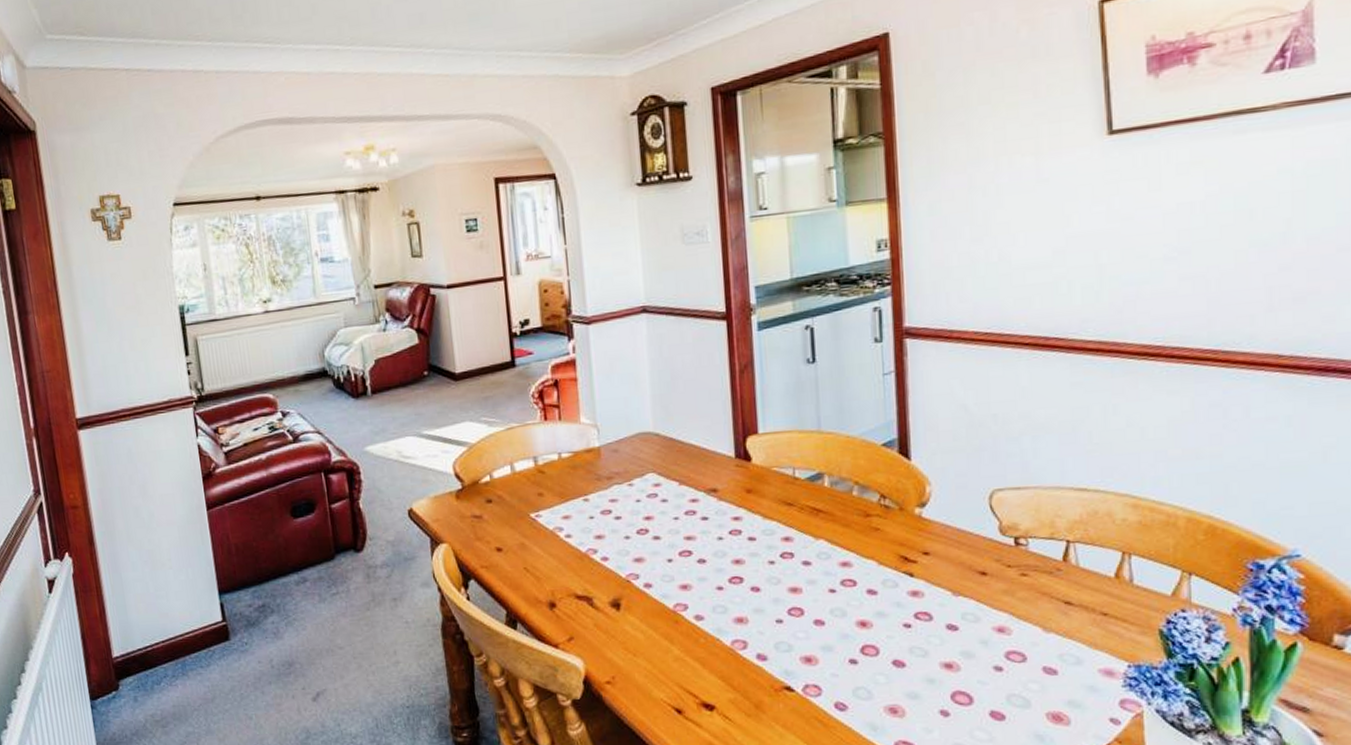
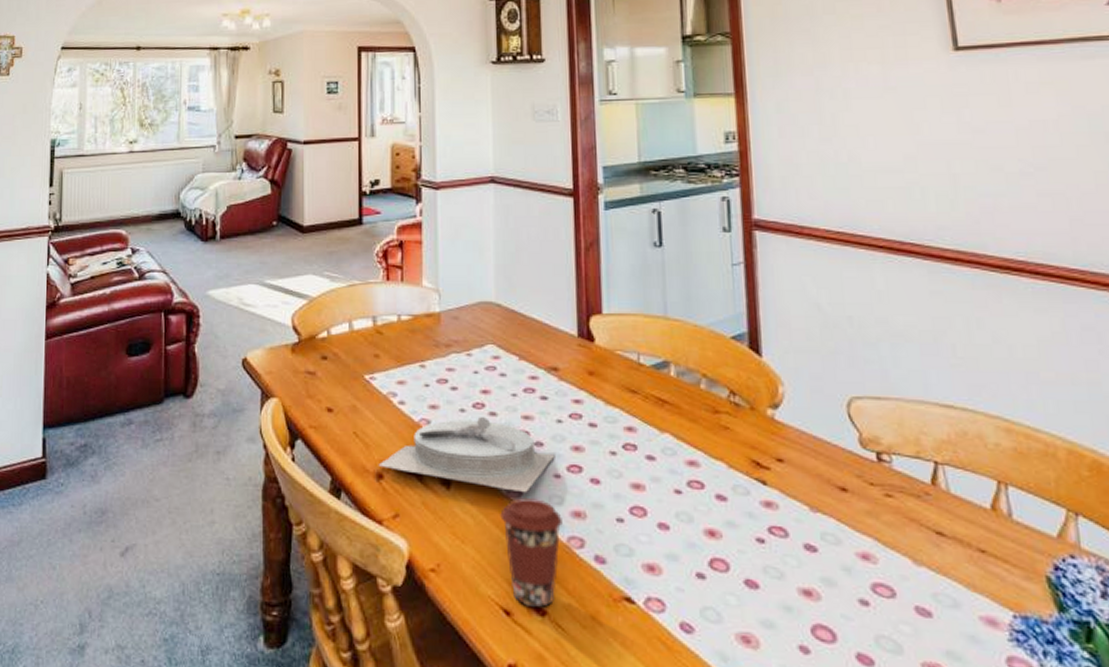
plate: none [550,540,717,607] -> present [378,416,555,493]
coffee cup: none [668,609,726,704] -> present [500,497,563,607]

